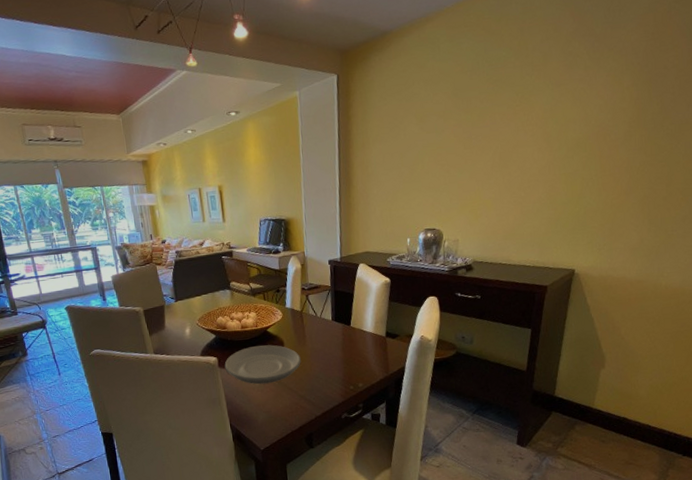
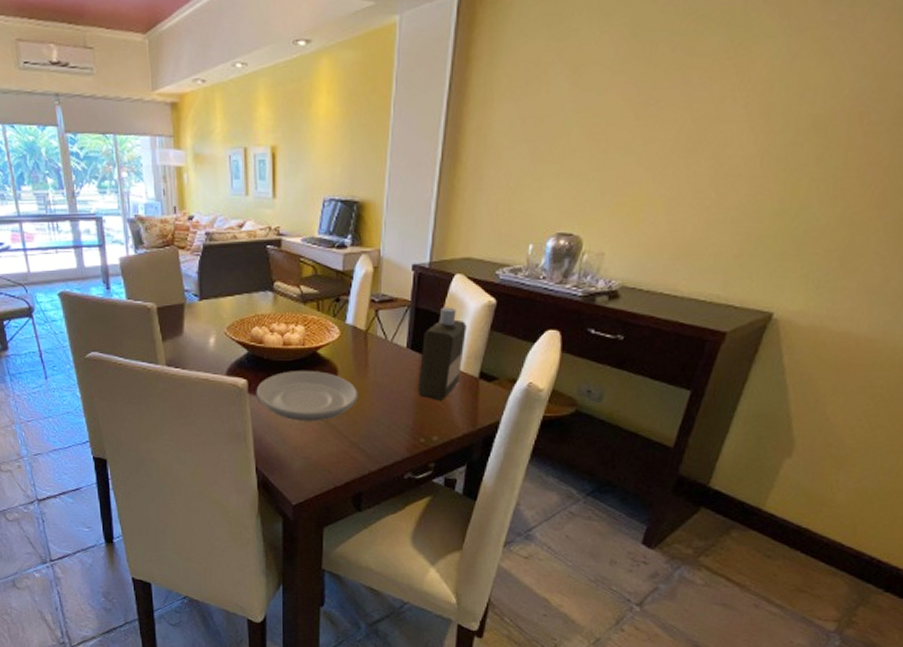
bottle: none [342,287,373,357] -> present [417,307,467,401]

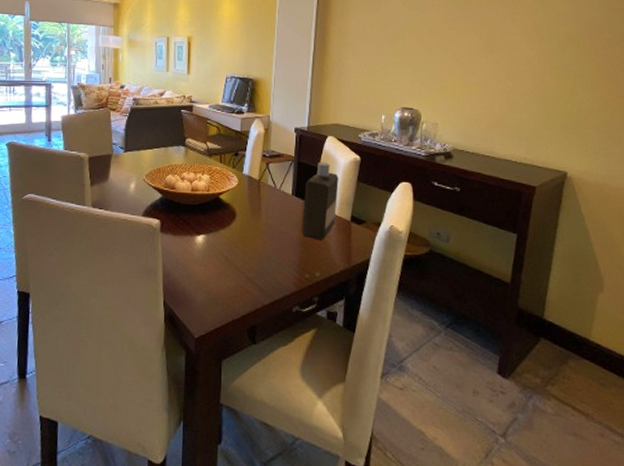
plate: present [256,371,358,422] -> none [167,213,253,259]

